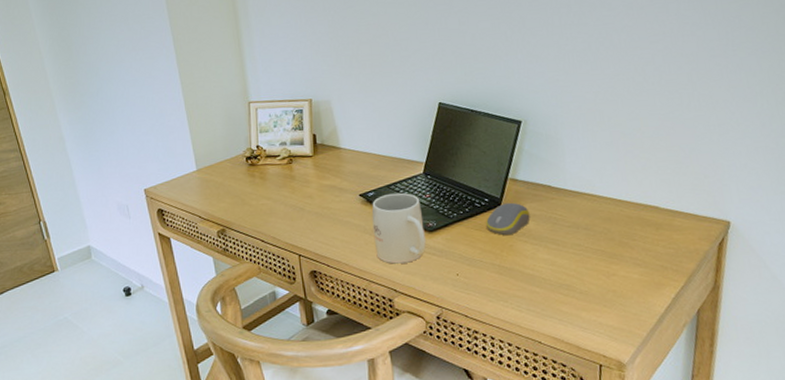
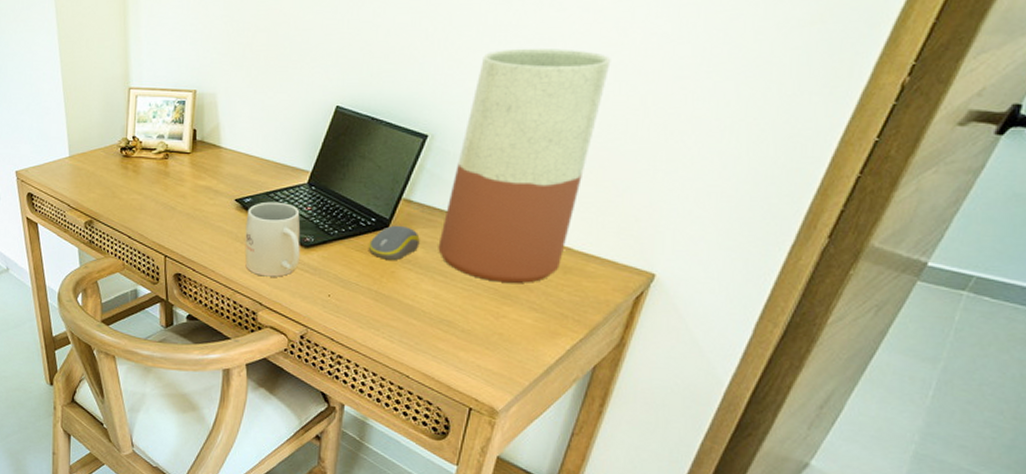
vase: none [546,40,659,244] -> present [438,48,611,283]

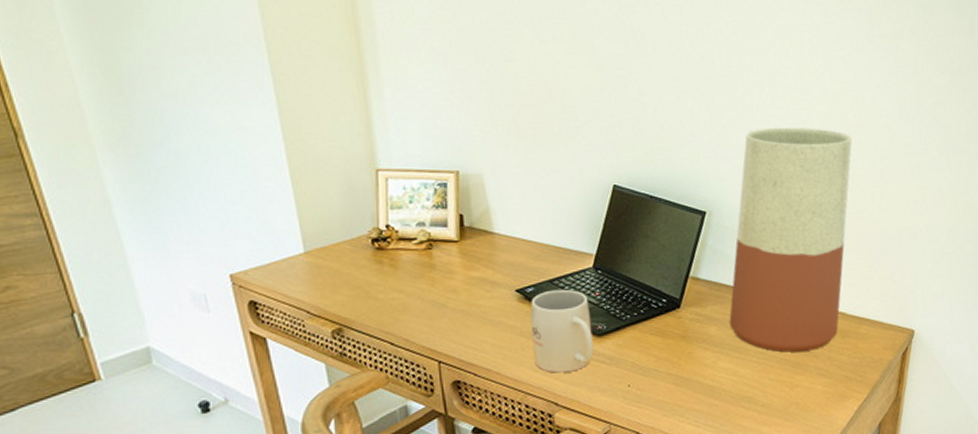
computer mouse: present [368,225,420,260] -> none [662,304,712,341]

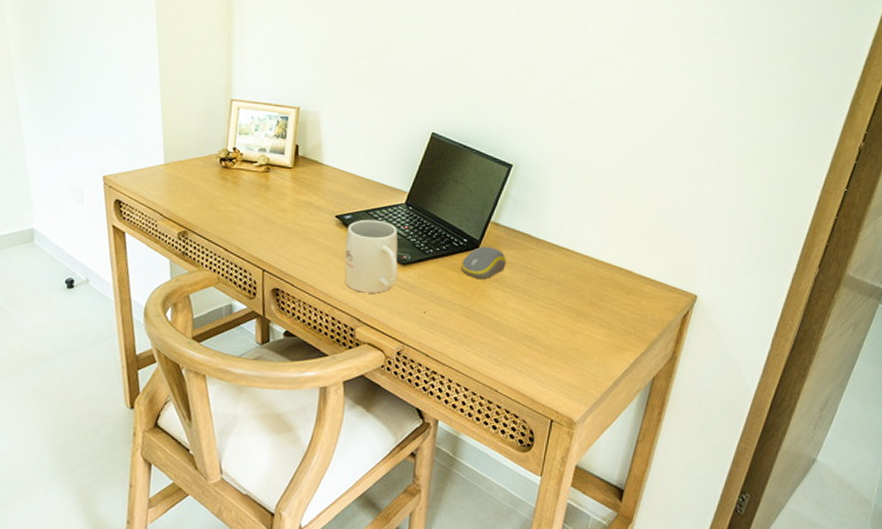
computer mouse: none [662,304,712,341] -> present [460,246,506,279]
vase: present [729,127,853,353] -> none [522,94,658,302]

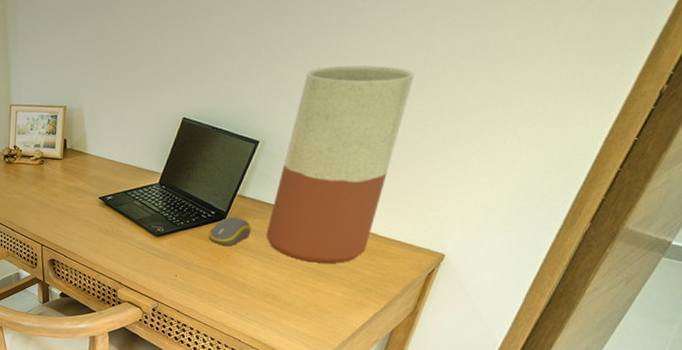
mug: present [344,219,399,294] -> none [107,199,153,261]
vase: none [522,94,658,302] -> present [266,65,415,263]

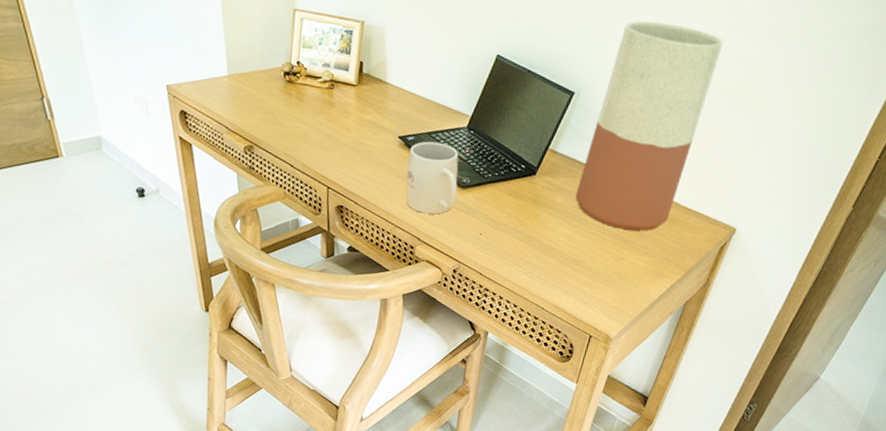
mug: none [107,199,153,261] -> present [405,141,459,214]
computer mouse: present [208,217,251,245] -> none [517,173,561,205]

